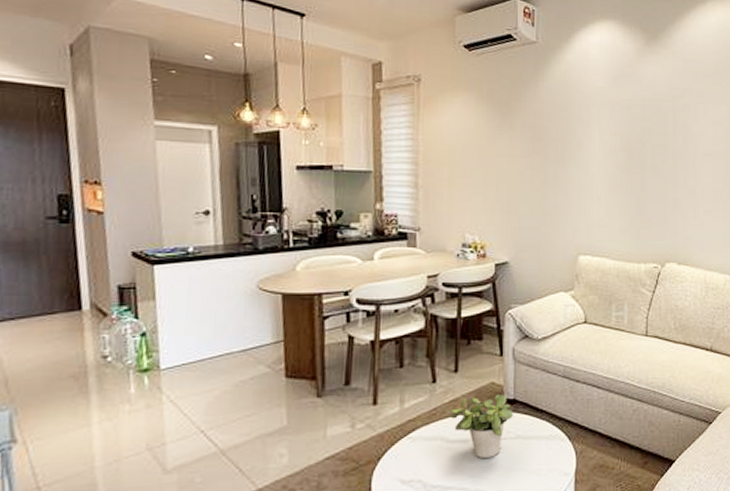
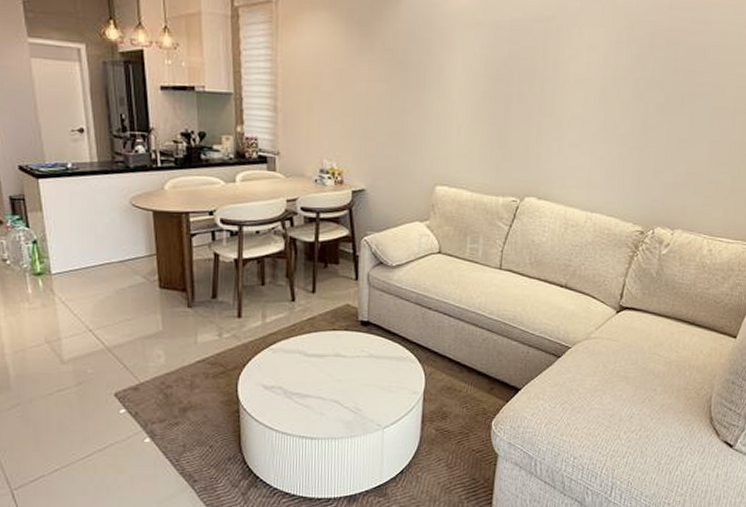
potted plant: present [450,394,513,459] -> none [308,316,367,374]

